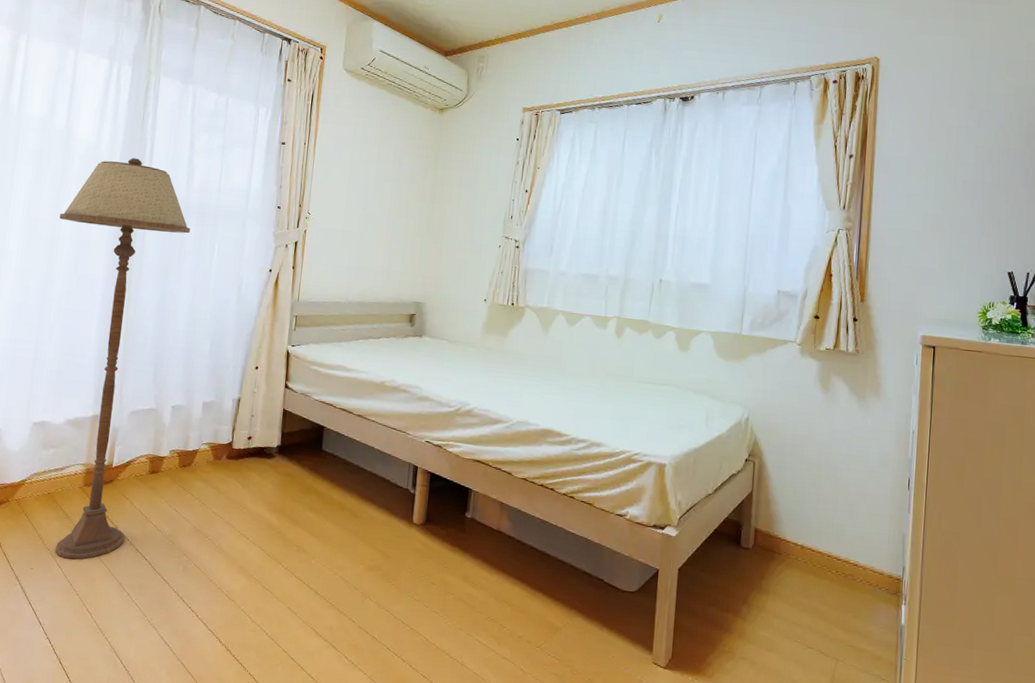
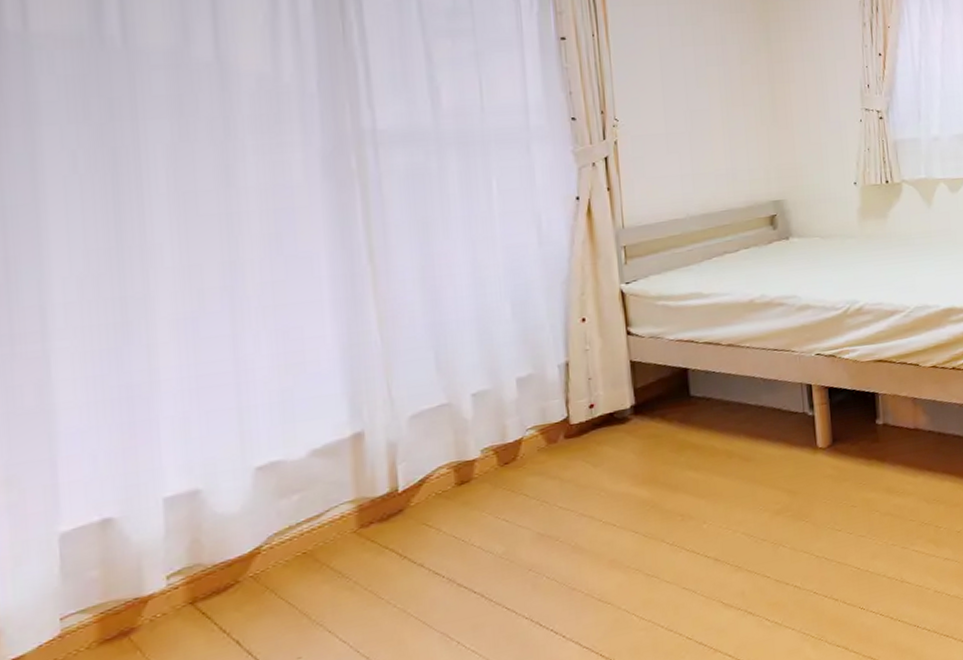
floor lamp: present [55,158,191,559] -> none [234,85,451,629]

